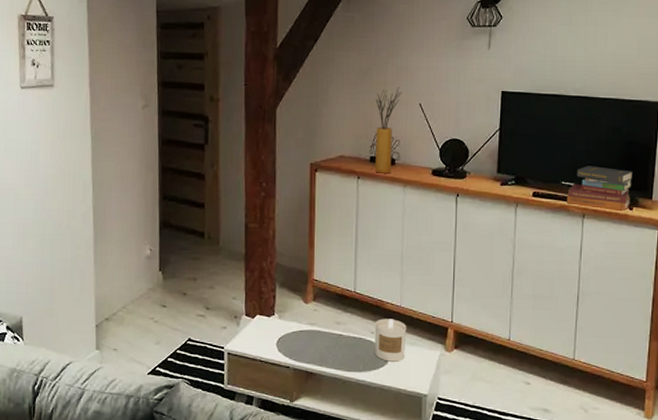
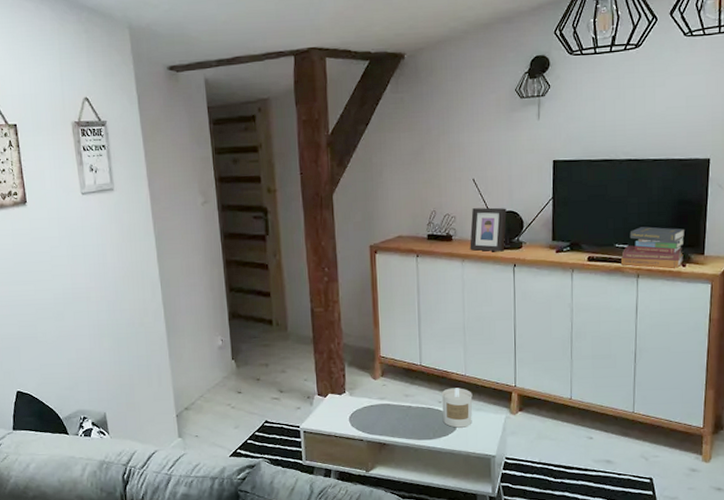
vase: present [375,87,402,174] -> none [429,164,455,250]
picture frame: none [412,133,452,180] -> present [470,207,507,252]

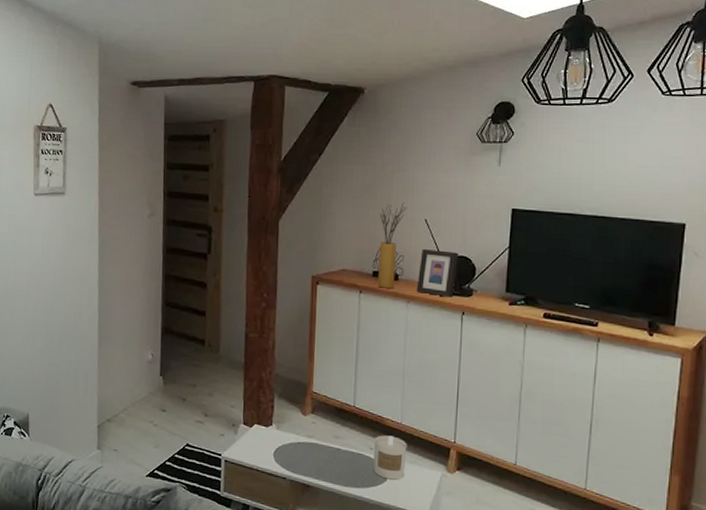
vase: none [429,164,455,250] -> present [378,202,407,289]
books: present [621,226,684,268] -> none [581,288,653,337]

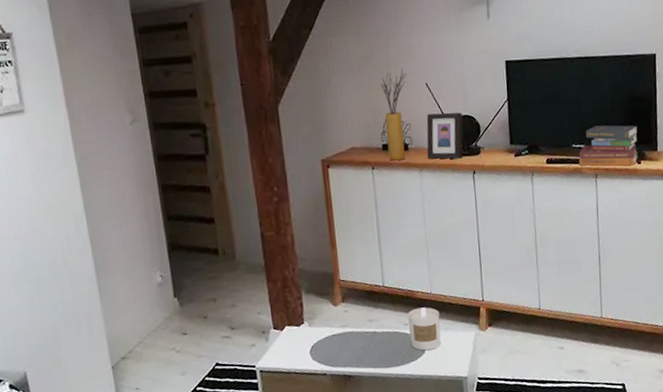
books: none [581,288,653,337] -> present [579,125,639,167]

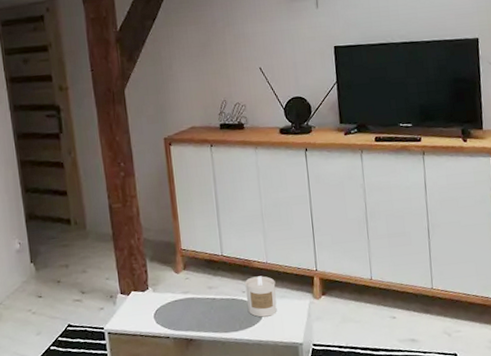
vase: present [380,68,407,161] -> none [218,54,242,139]
picture frame: present [426,112,463,159] -> none [261,94,296,137]
books: present [579,125,639,167] -> none [406,105,464,144]

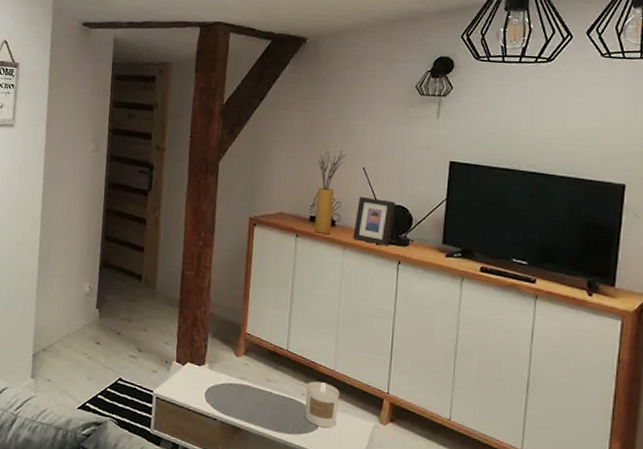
vase: none [218,54,242,139] -> present [314,149,345,235]
picture frame: none [261,94,296,137] -> present [353,197,396,247]

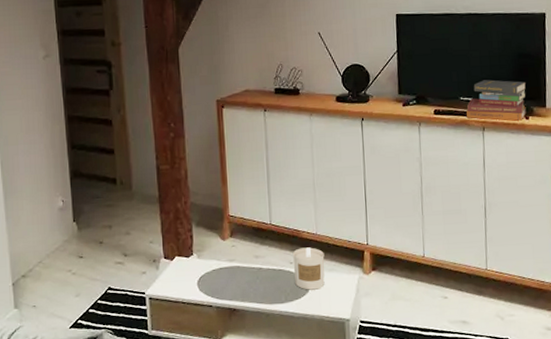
vase: present [314,149,345,235] -> none [275,18,300,104]
picture frame: present [353,197,396,247] -> none [317,61,353,106]
books: none [518,244,592,296] -> present [466,79,527,121]

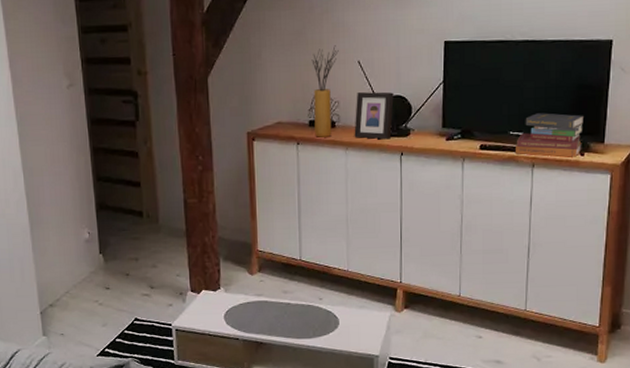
vase: none [275,18,300,104] -> present [311,45,339,138]
candle: present [292,247,325,290] -> none [322,284,356,326]
picture frame: none [317,61,353,106] -> present [354,92,394,140]

